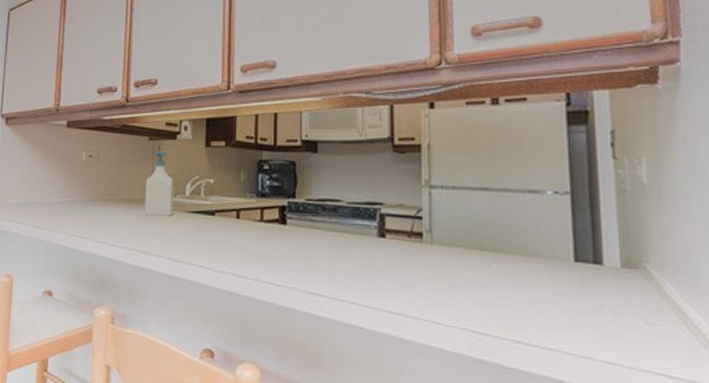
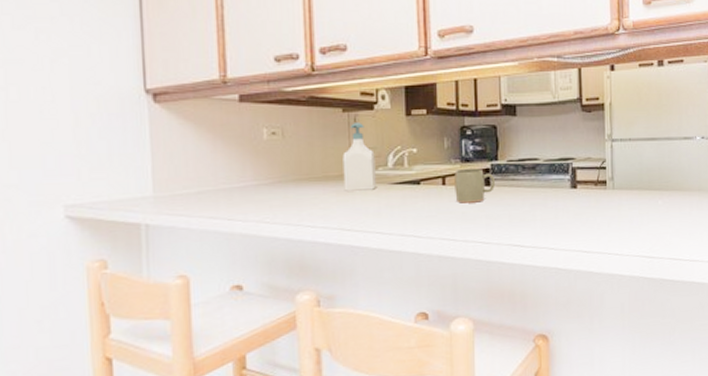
mug: none [249,203,292,241] -> present [454,168,496,204]

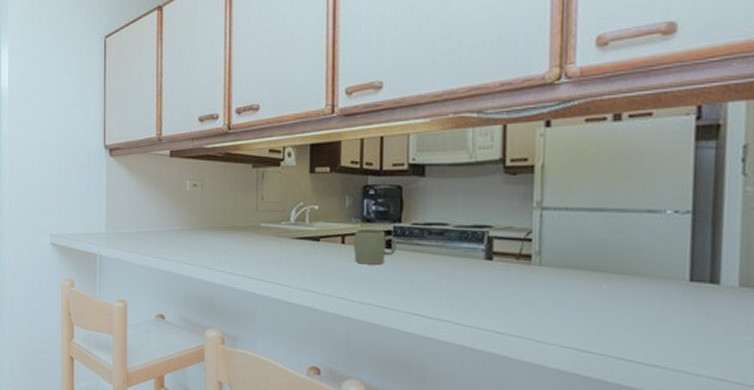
soap bottle: present [342,123,376,193] -> none [250,178,279,243]

